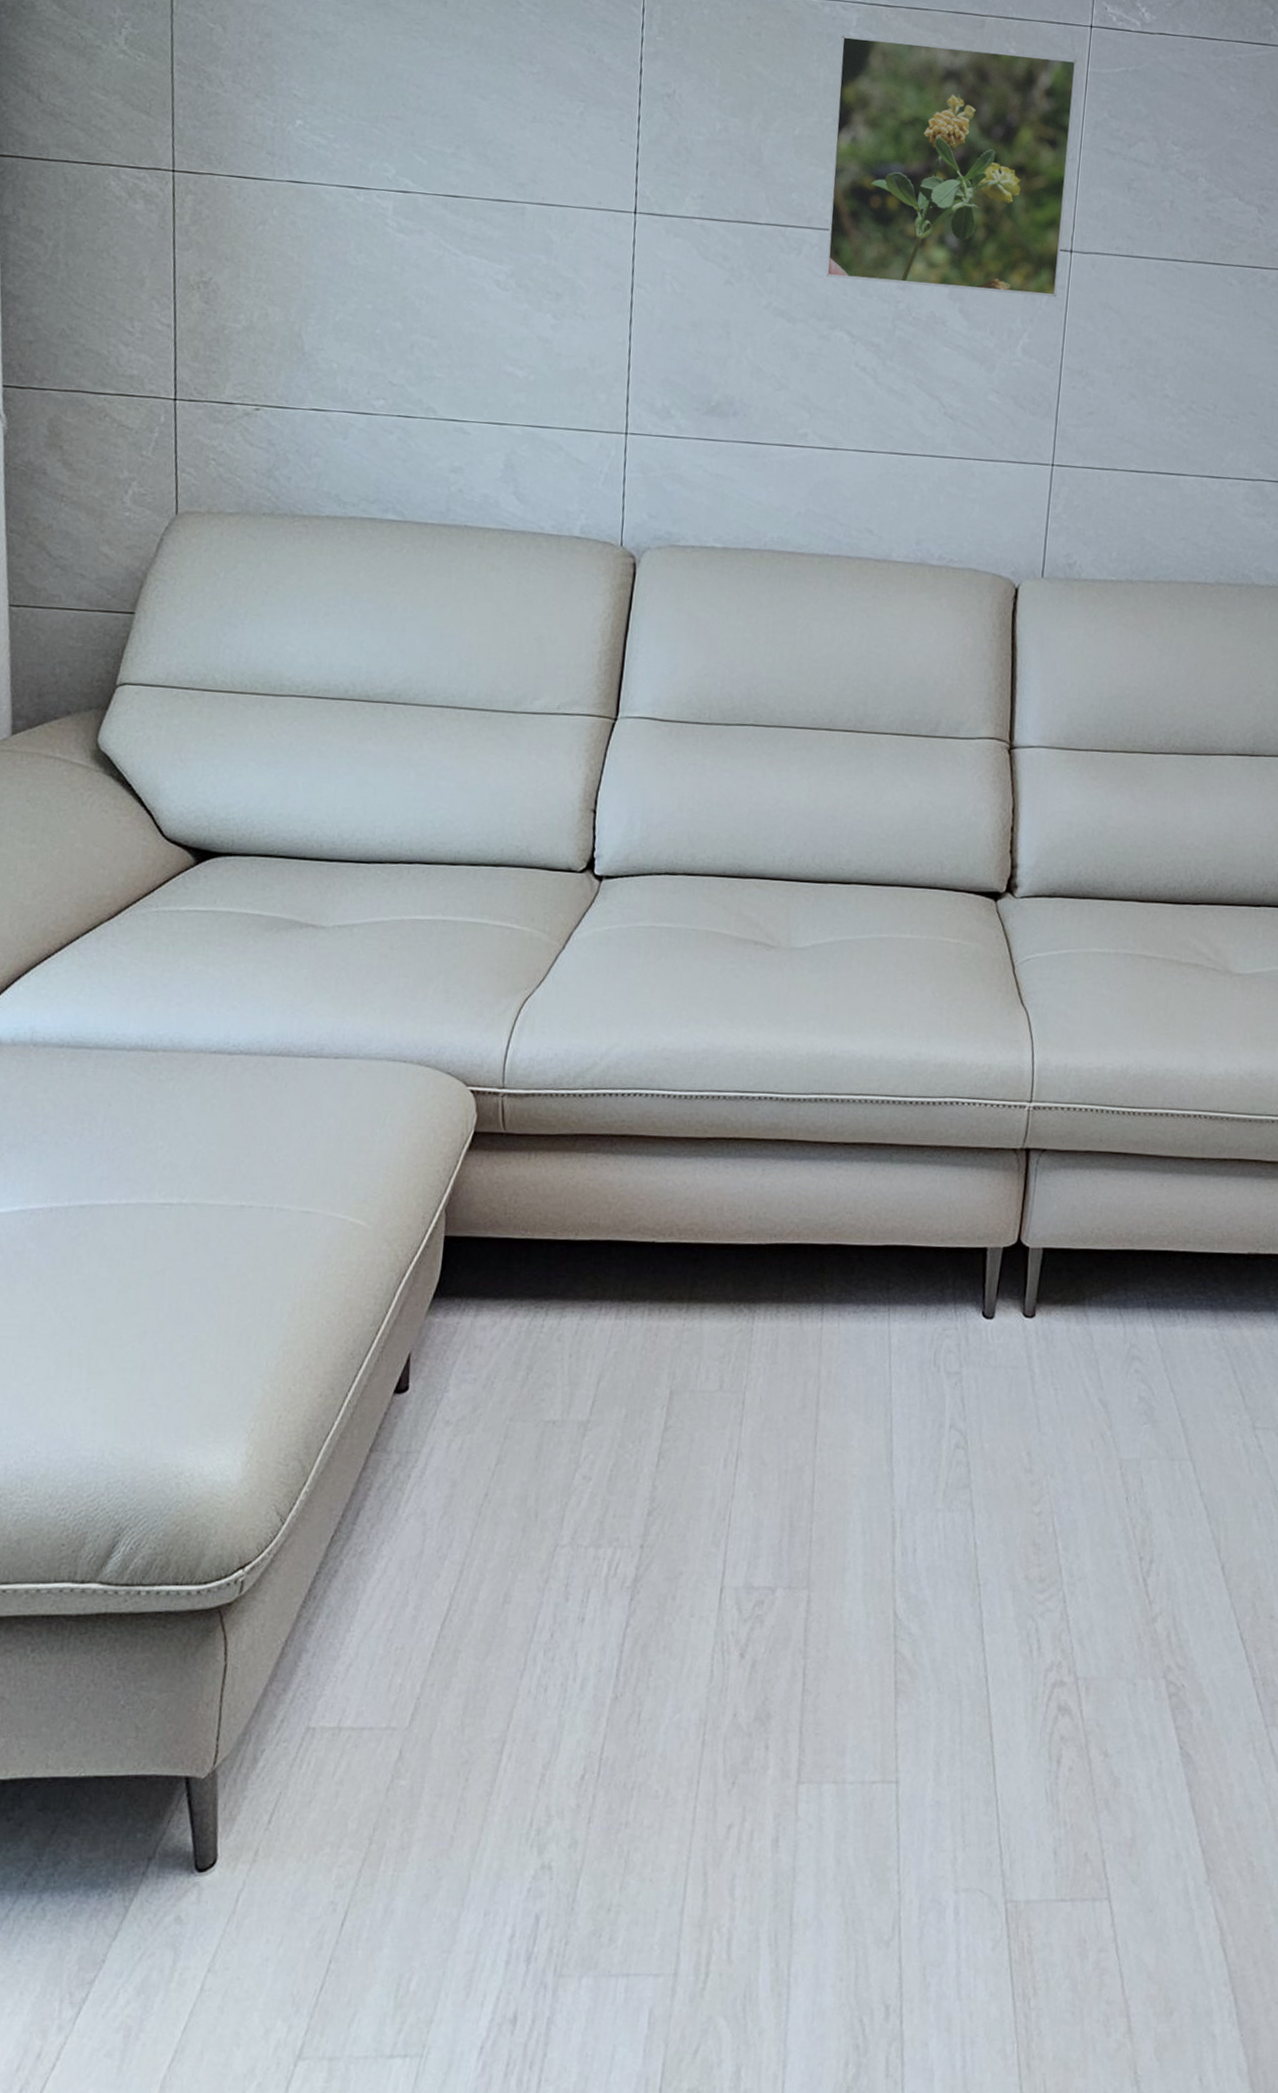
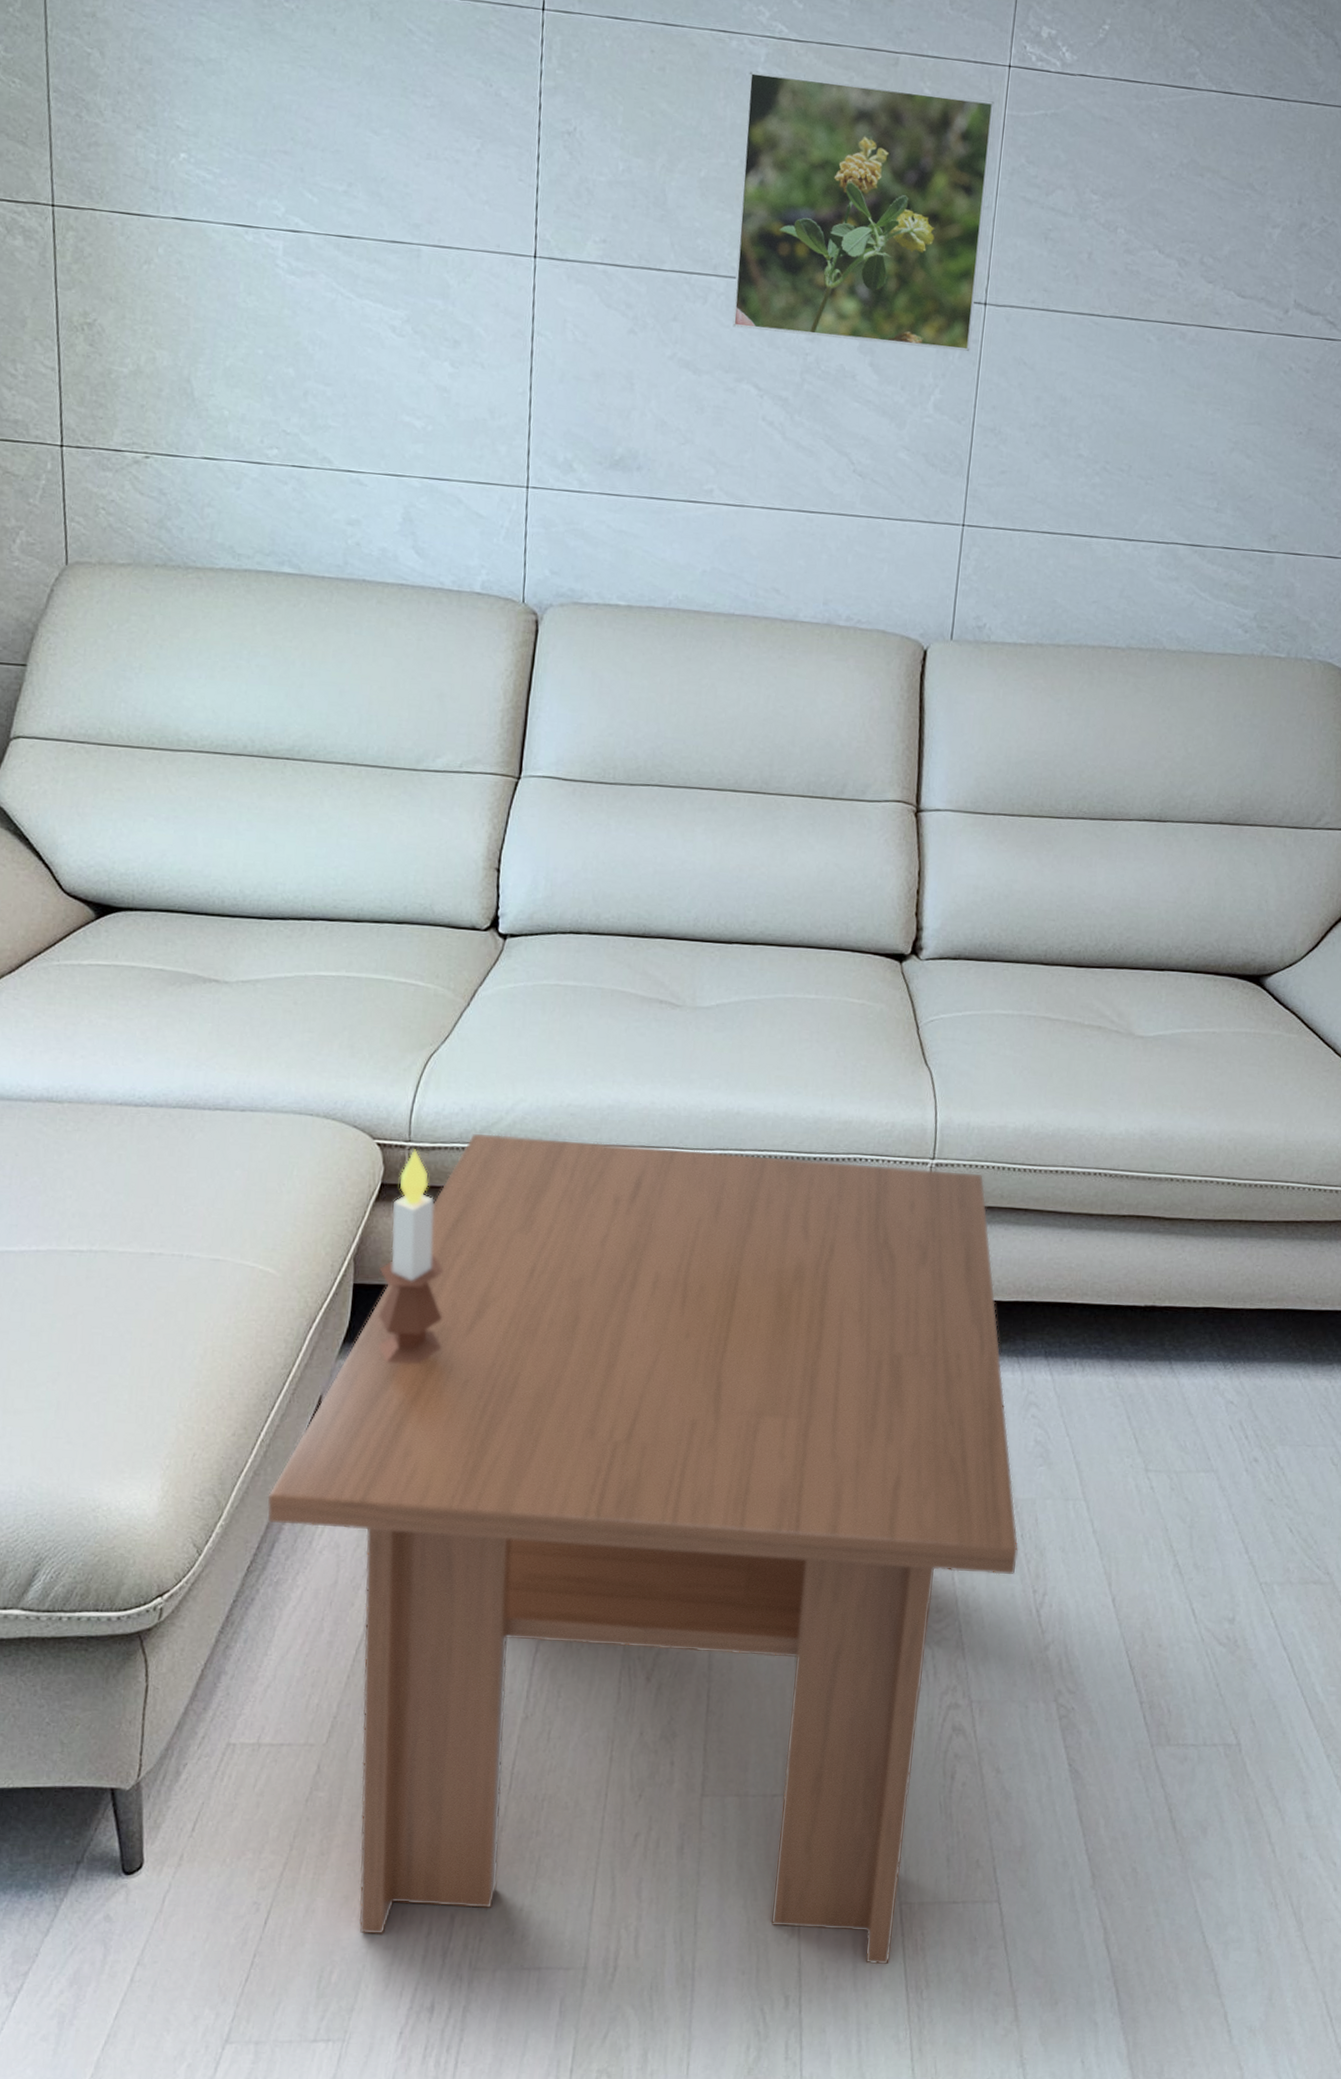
coffee table: none [353,1080,1124,1970] -> present [267,1134,1019,1965]
candle: none [468,1096,536,1320] -> present [378,1149,444,1365]

